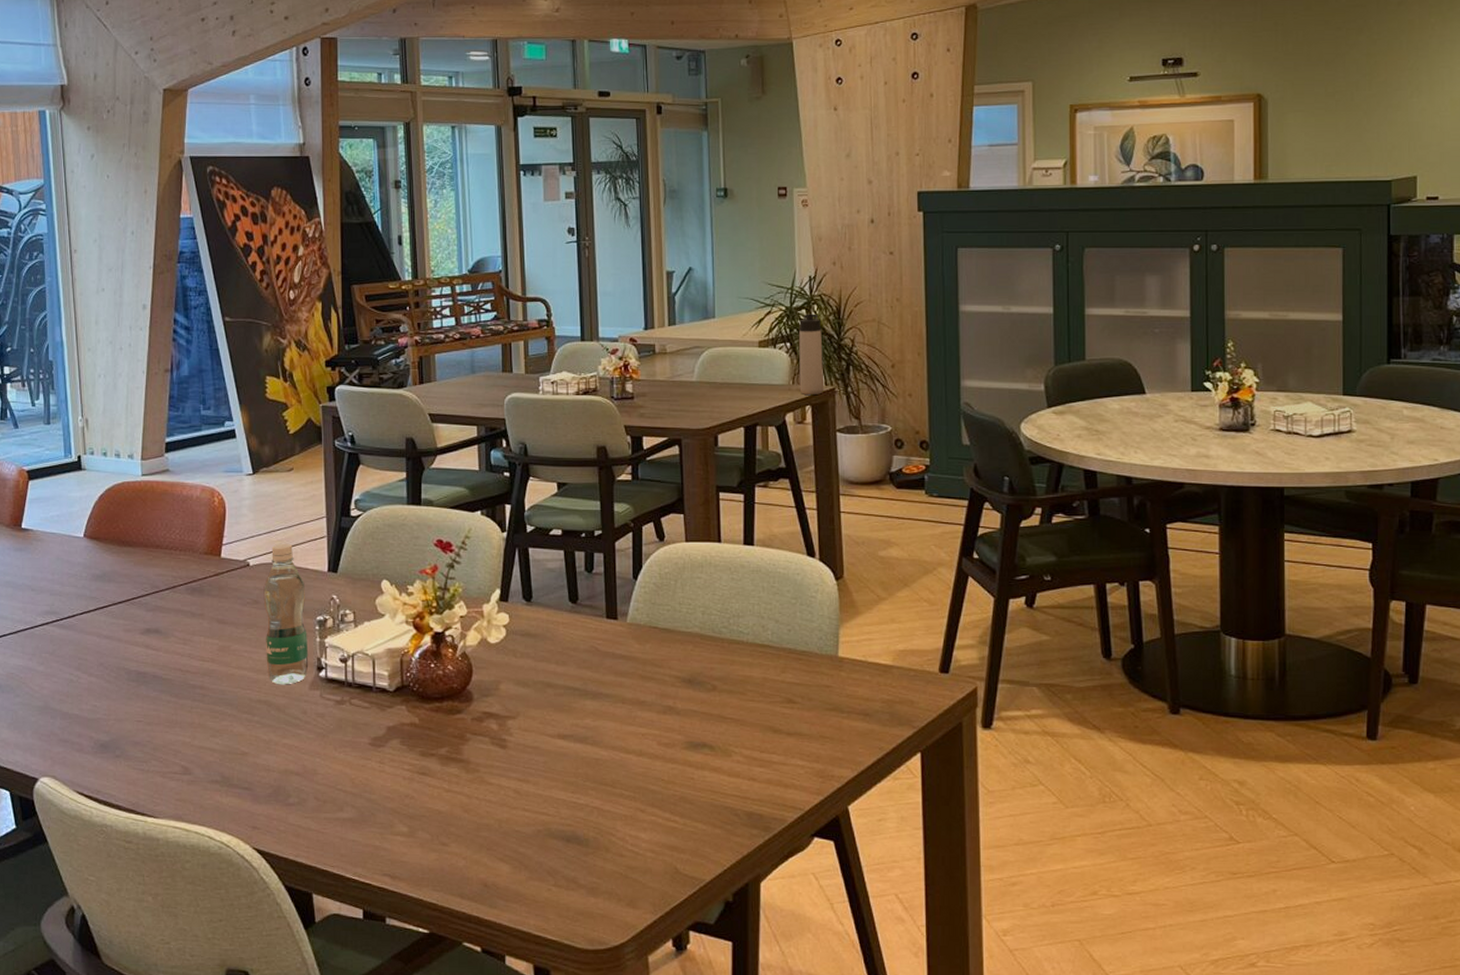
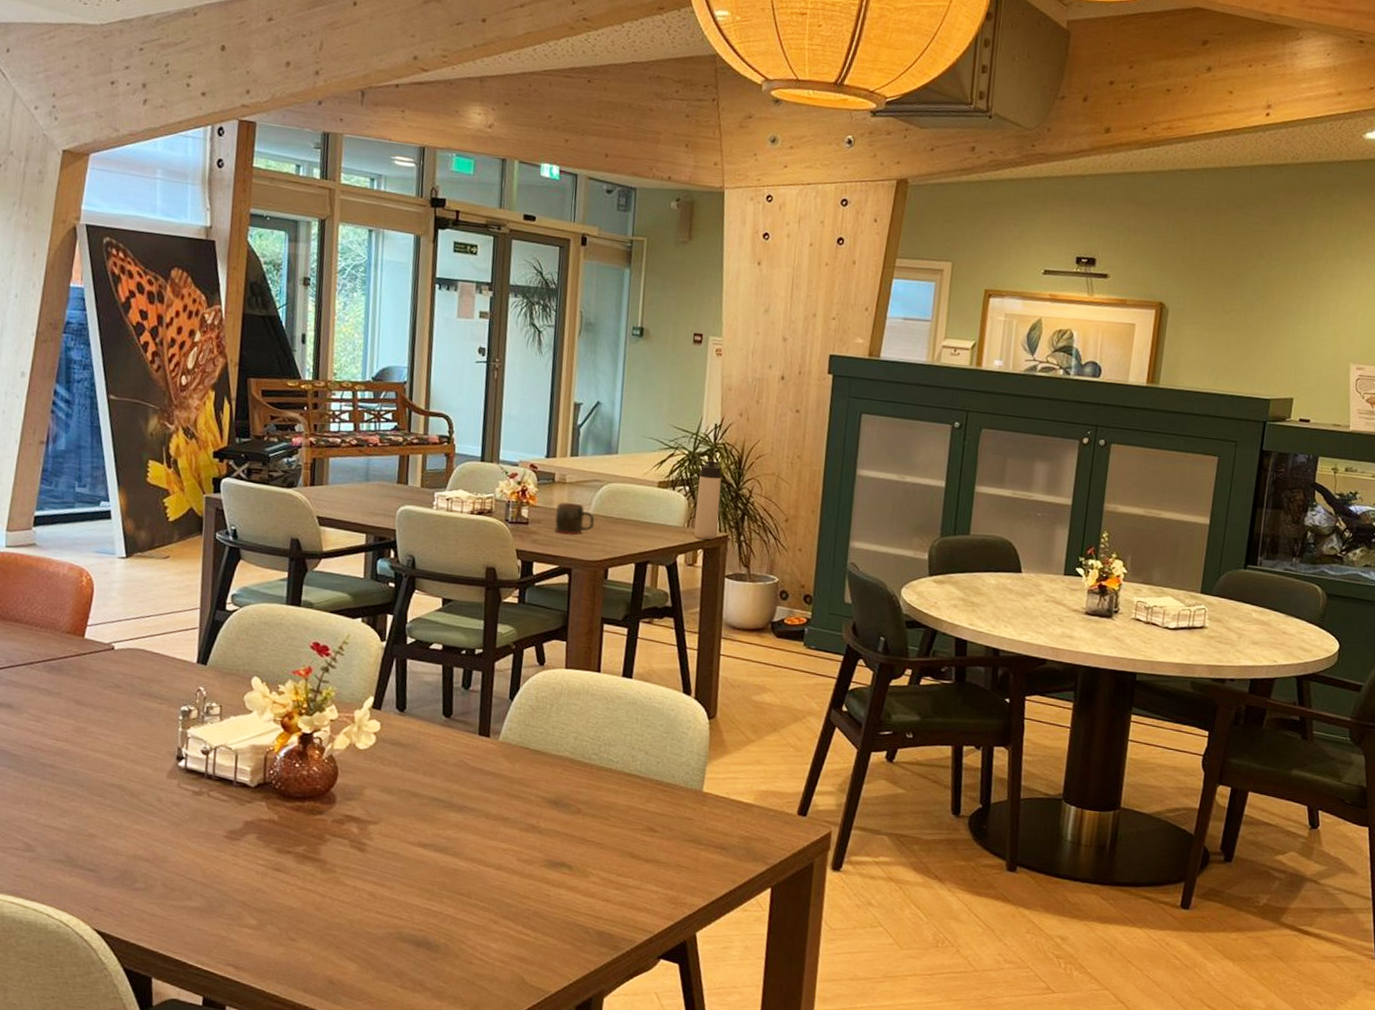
bottle: present [263,543,309,685] -> none [123,630,172,771]
mug: none [659,372,699,405] -> present [554,502,595,535]

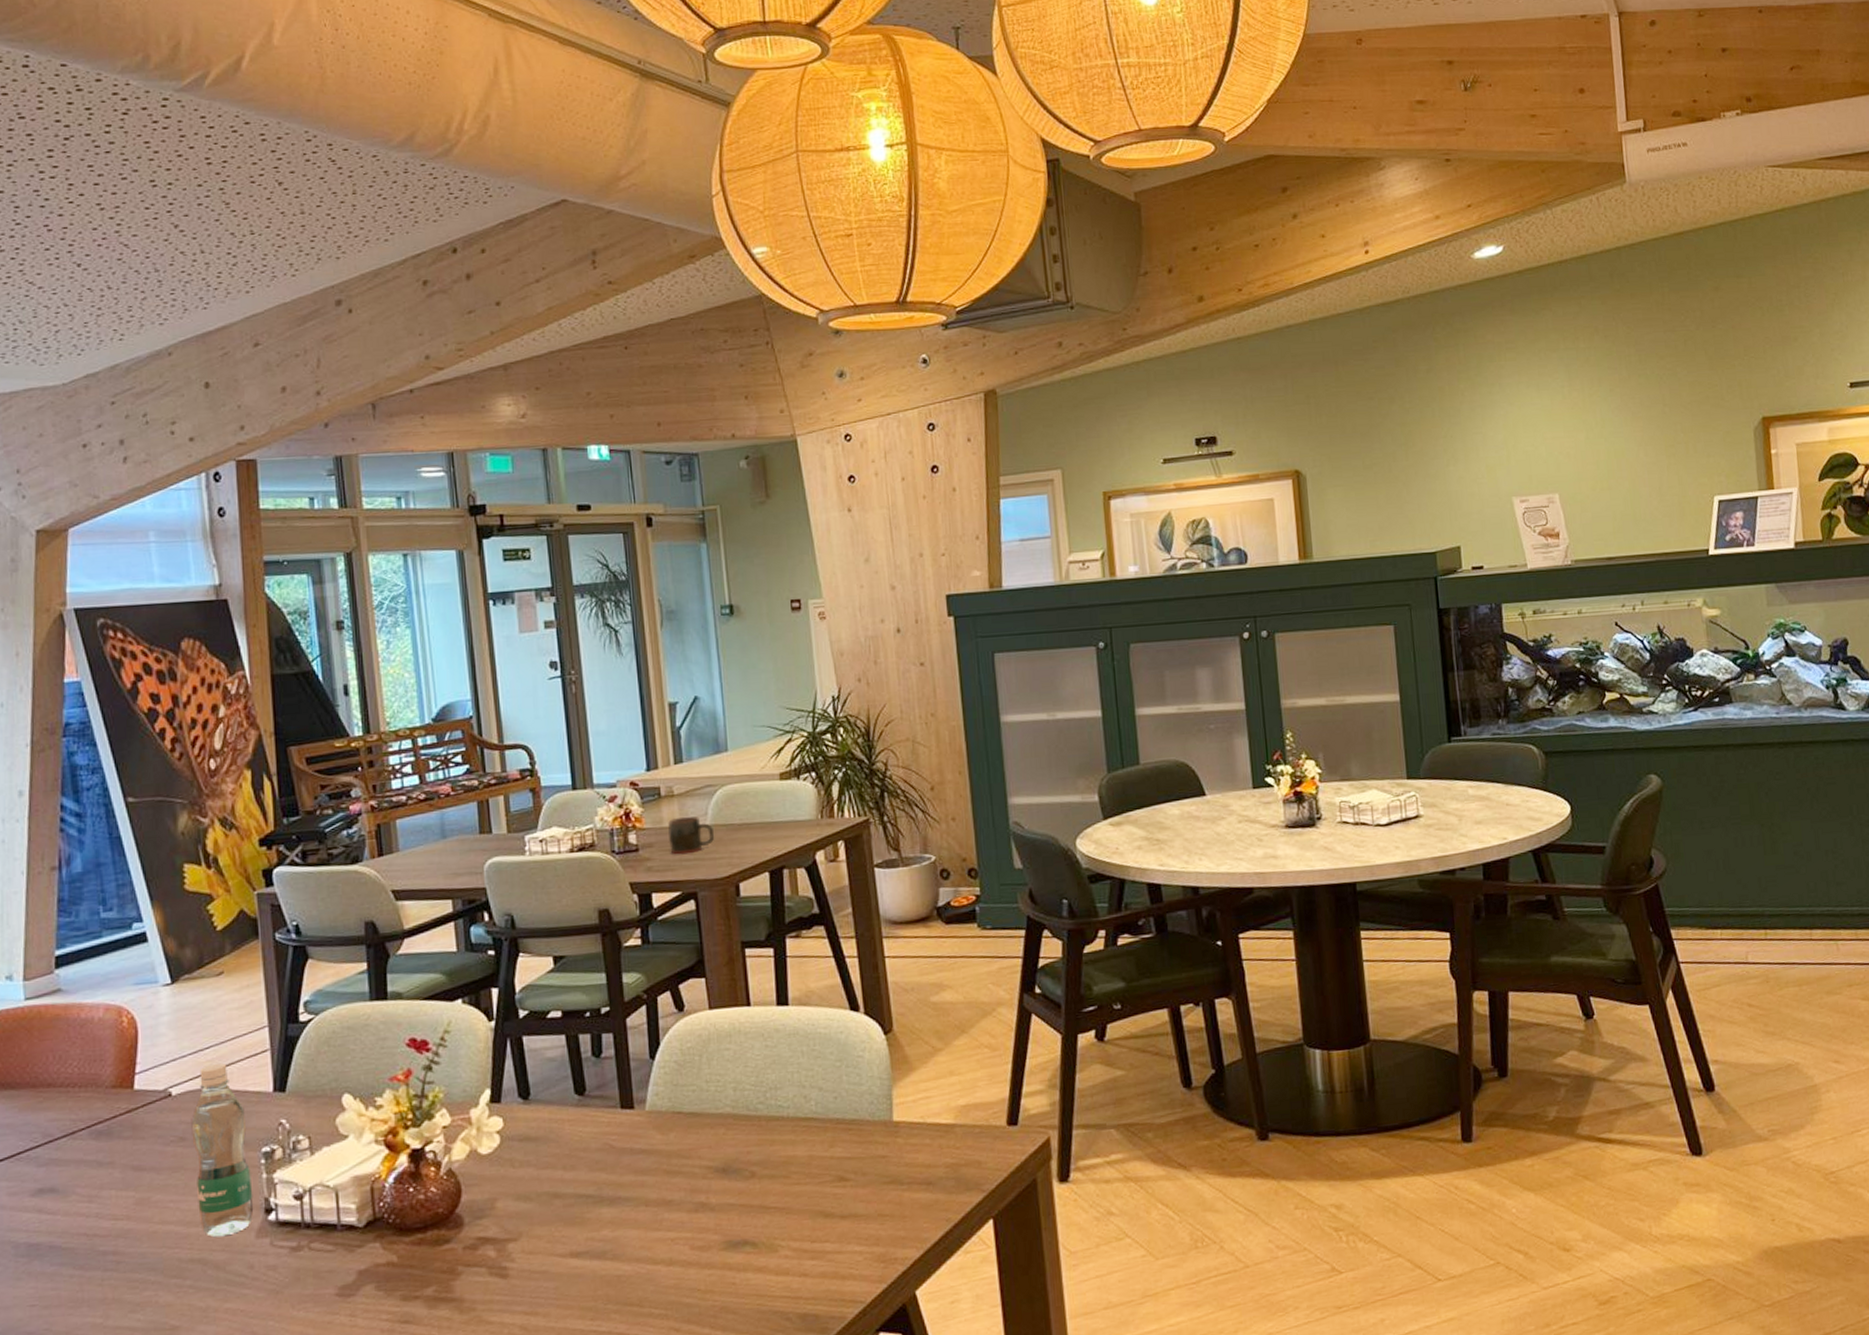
bottle: none [123,630,172,771] -> present [191,1062,254,1238]
thermos bottle: present [693,460,722,540] -> none [824,737,857,829]

